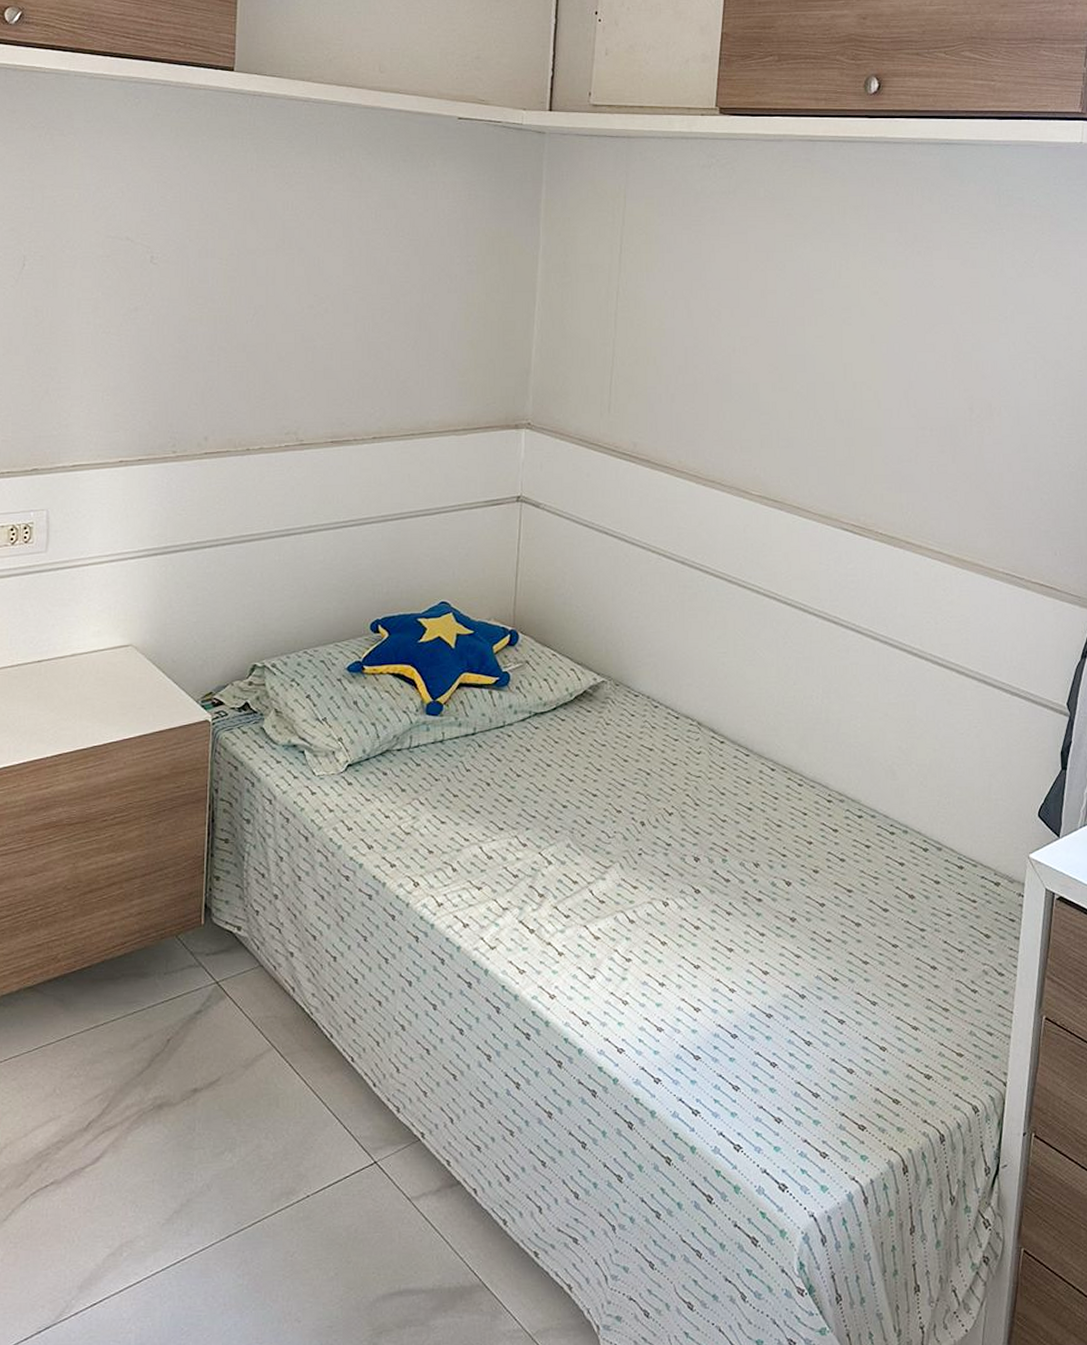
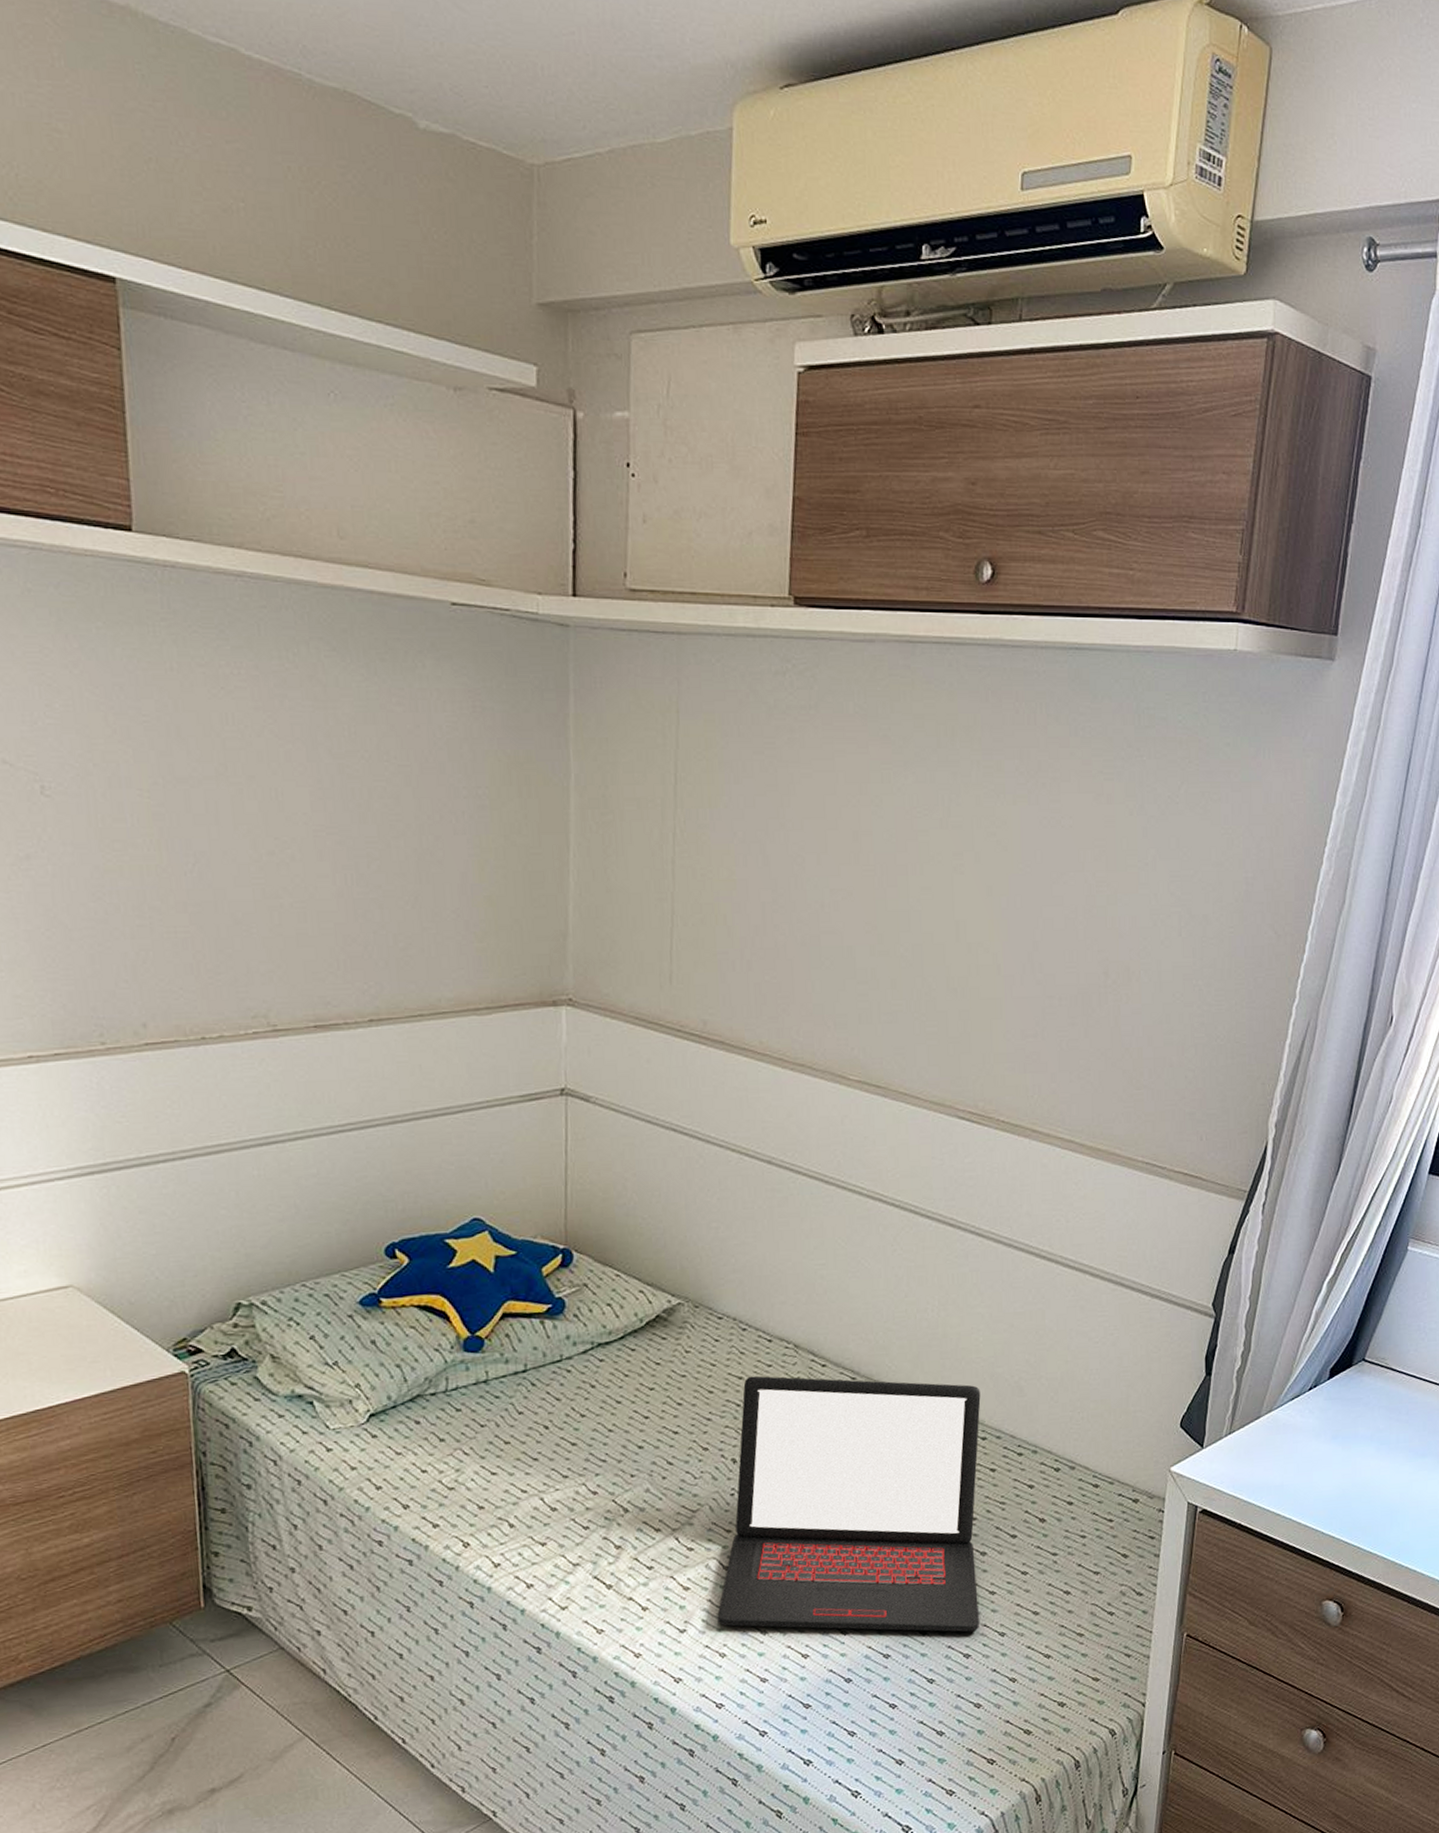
laptop: none [622,748,858,999] -> present [717,1375,981,1632]

